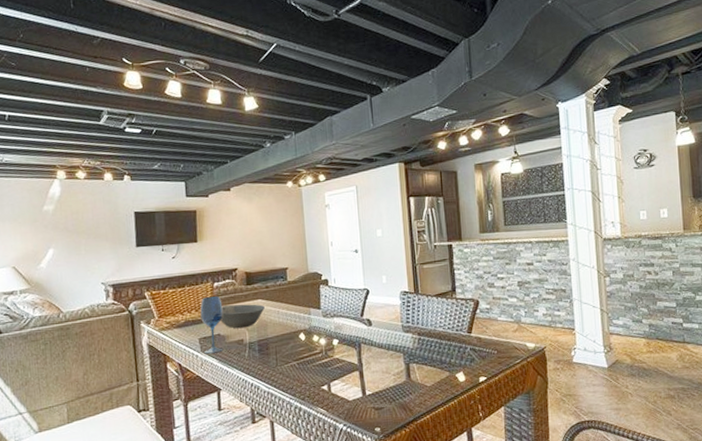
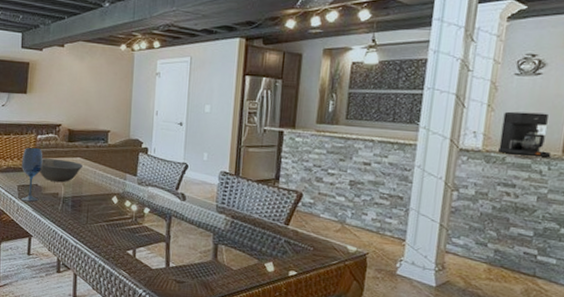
coffee maker: none [632,198,676,238] -> present [498,111,551,158]

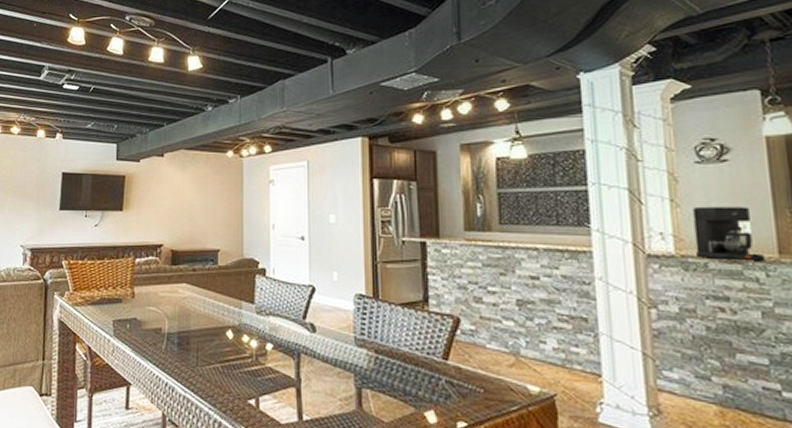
wineglass: present [20,147,43,203] -> none [116,273,143,341]
bowl: present [39,158,83,183] -> none [138,285,189,315]

